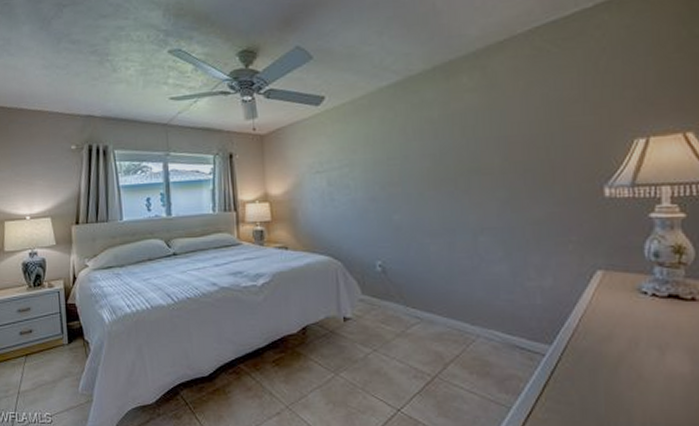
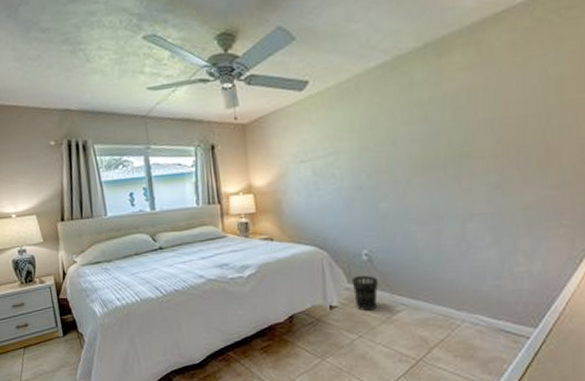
wastebasket: none [366,287,393,323] -> present [351,276,379,311]

